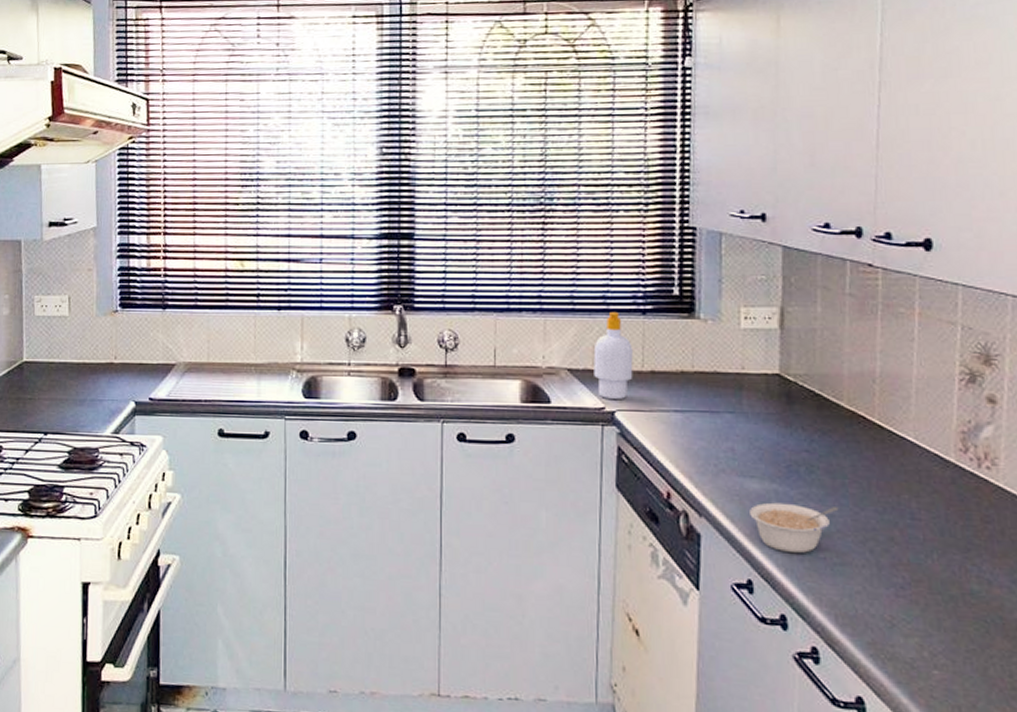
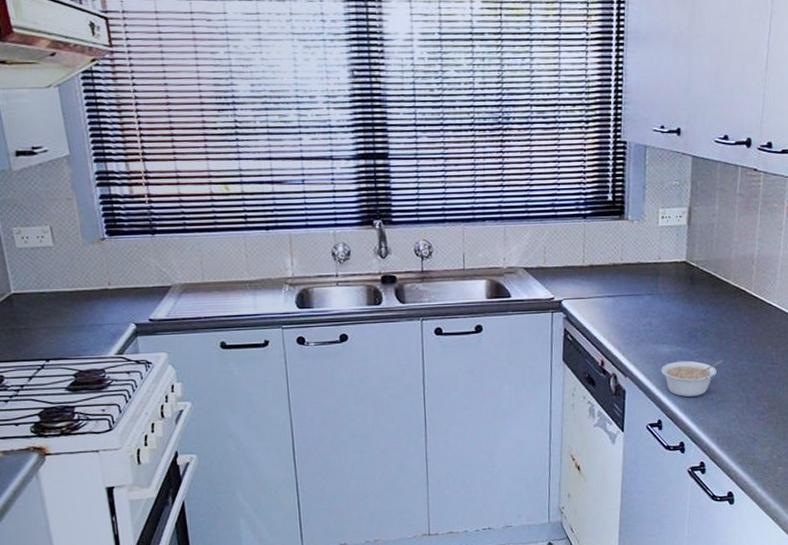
soap bottle: present [593,311,633,399] -> none [544,217,576,290]

